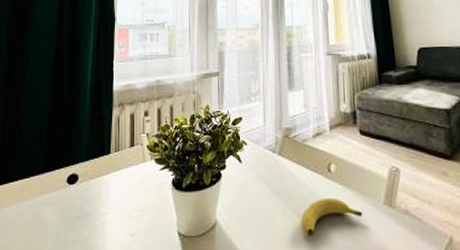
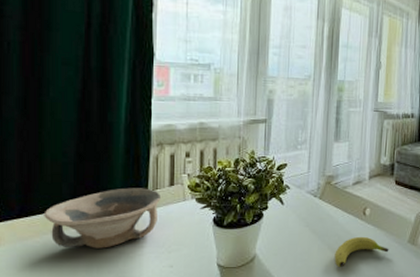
bowl: none [20,150,122,216] -> present [44,188,160,248]

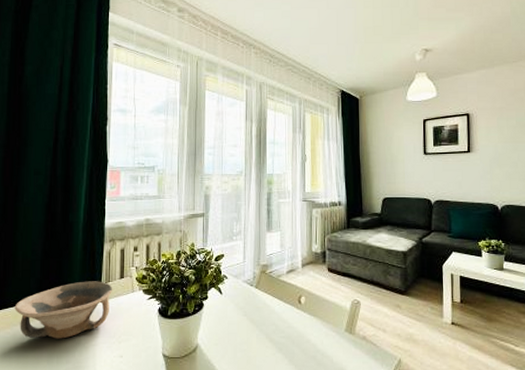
fruit: present [334,236,389,267] -> none [273,325,327,357]

